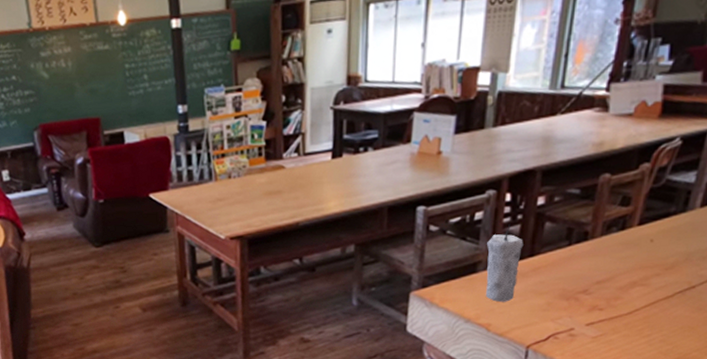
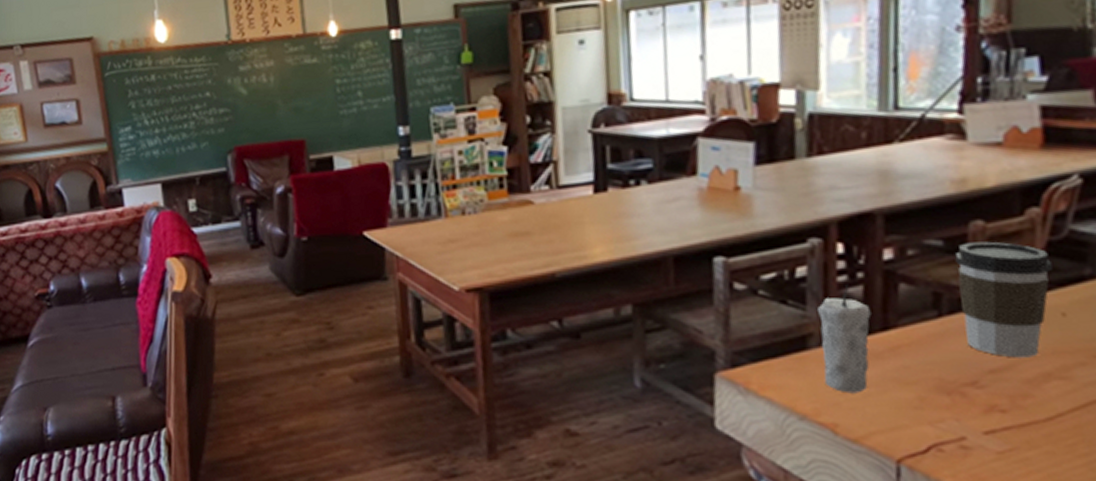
coffee cup: none [585,189,650,273] -> present [954,241,1053,358]

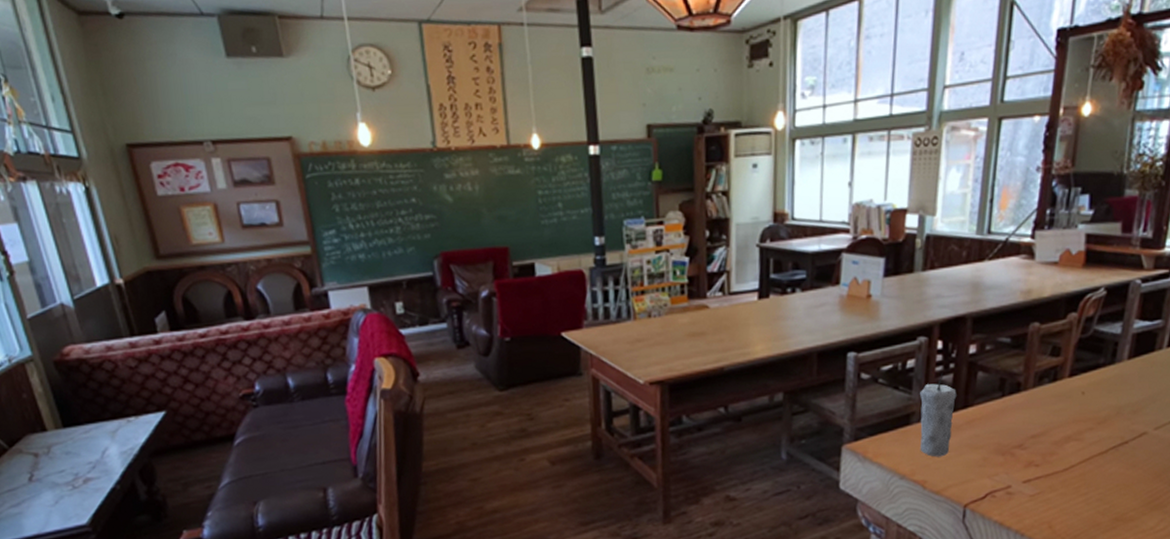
coffee cup: present [954,241,1053,358] -> none [1017,339,1080,426]

